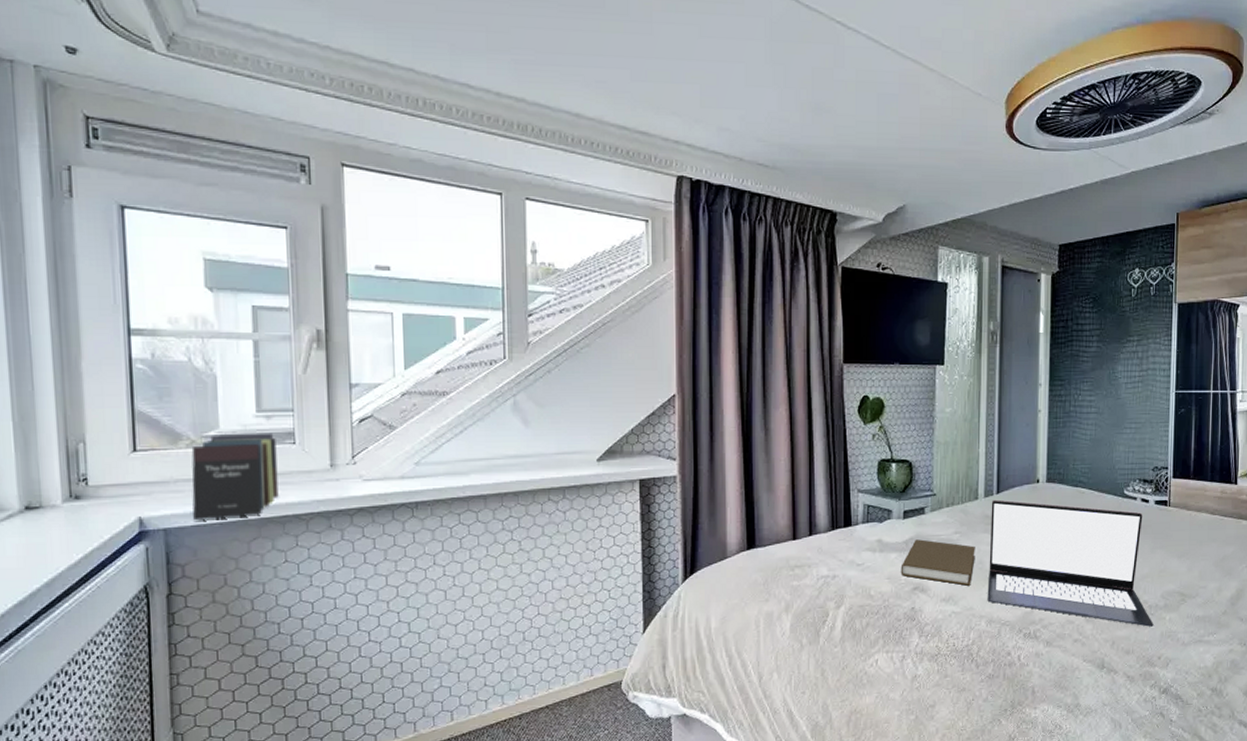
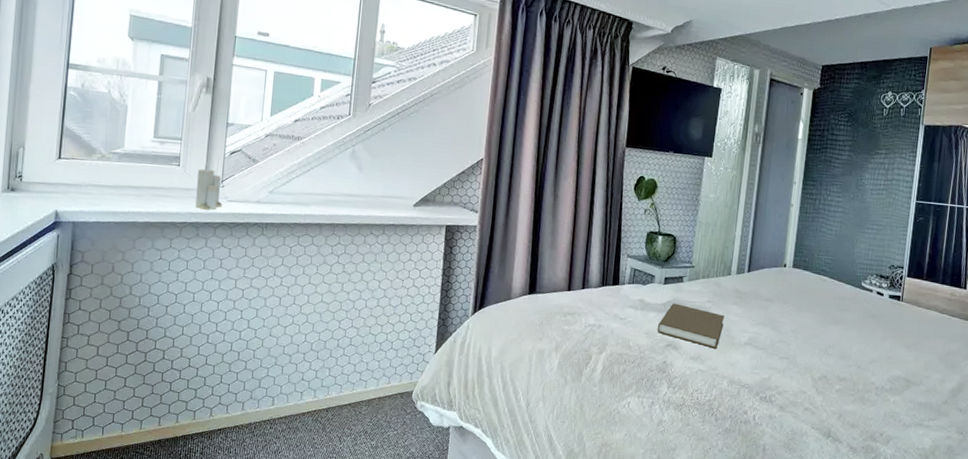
books: present [191,432,279,521] -> none [96,152,166,219]
candle: none [319,439,358,494] -> present [195,165,223,210]
laptop: present [987,499,1154,627] -> none [730,277,879,406]

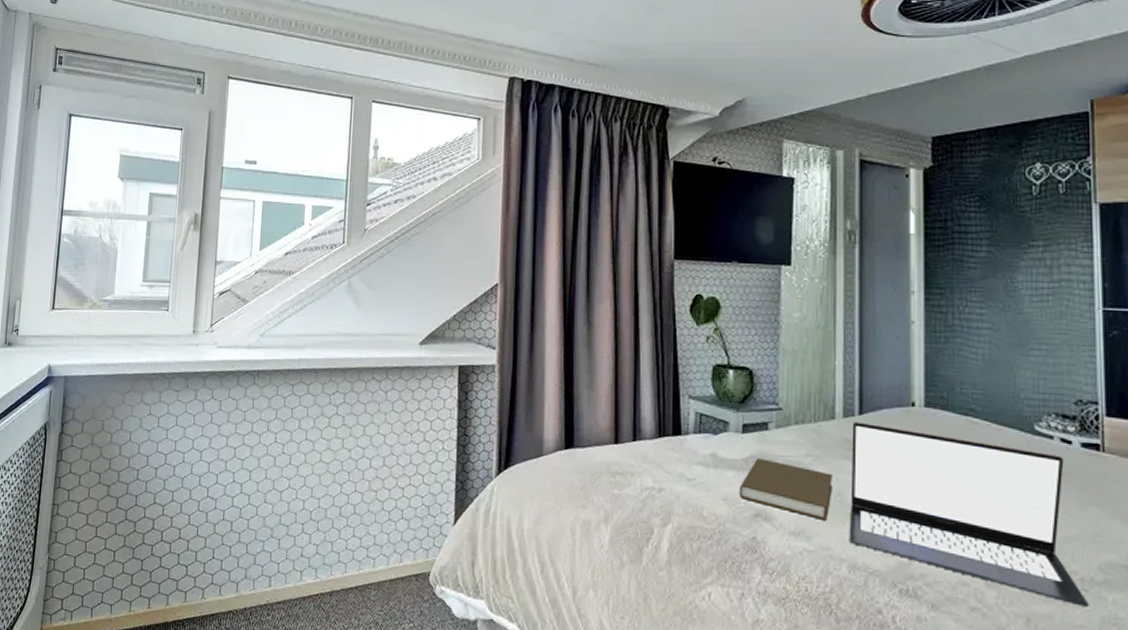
candle: present [195,165,223,210] -> none [184,308,212,358]
laptop: none [730,277,879,406] -> present [849,421,1089,607]

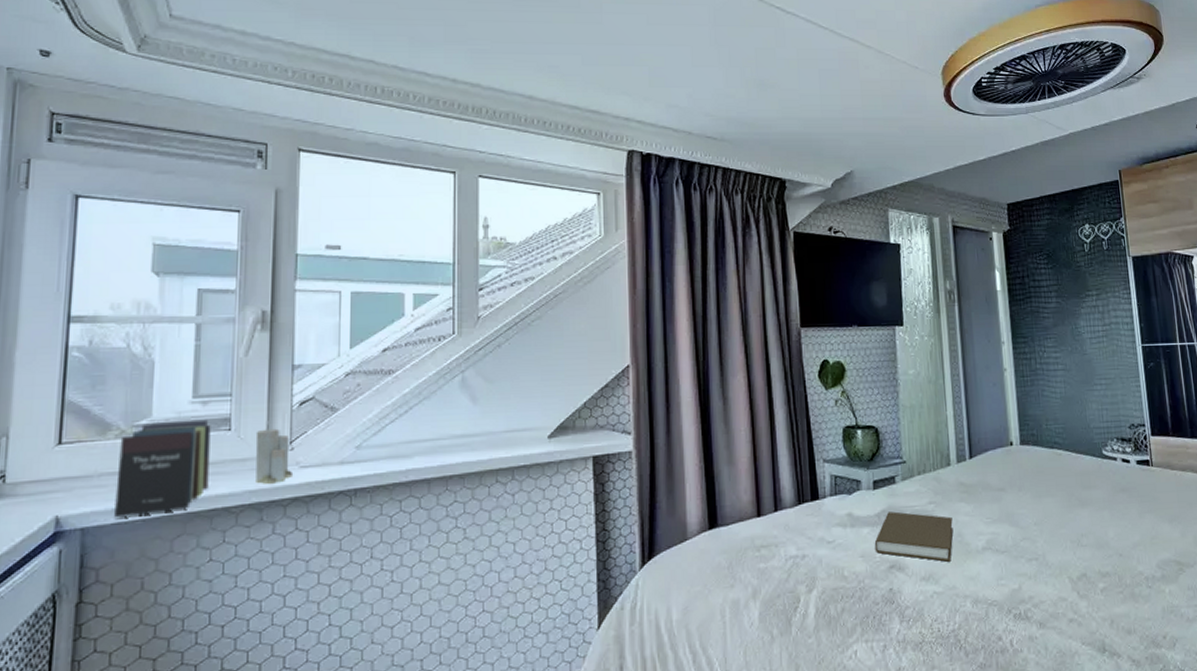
books: none [86,299,154,372] -> present [114,419,211,518]
candle: none [184,308,212,358] -> present [255,424,294,484]
laptop: present [849,421,1089,607] -> none [964,465,1153,602]

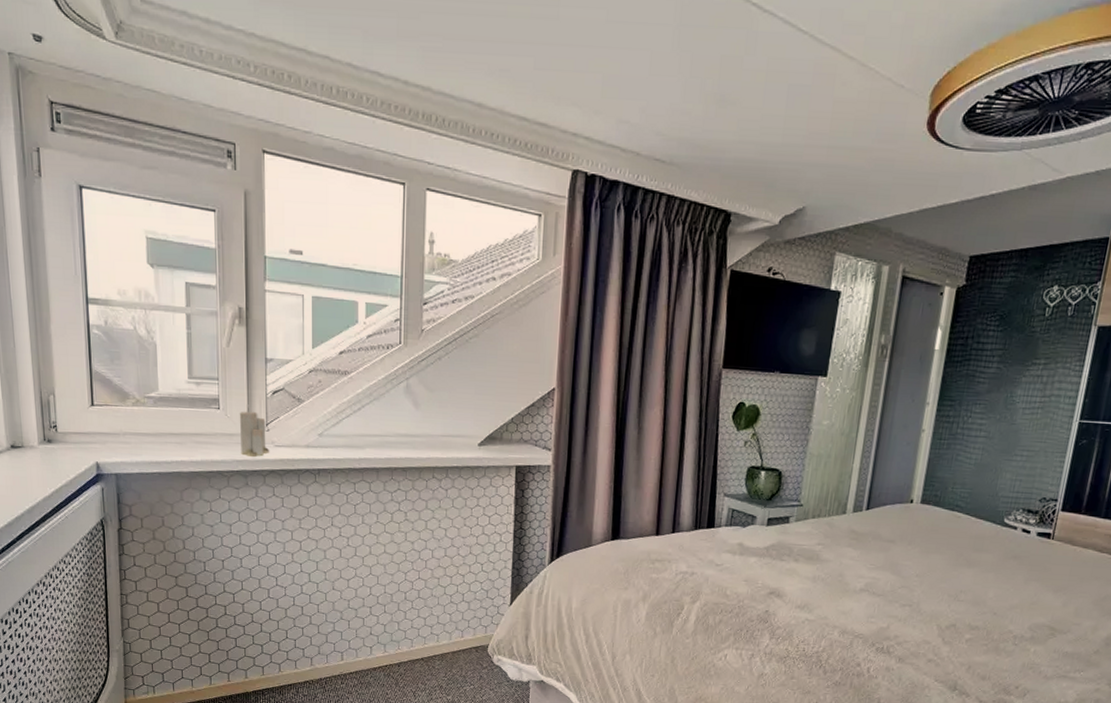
books: present [114,419,211,518] -> none [136,396,206,469]
book: present [874,511,954,562] -> none [758,547,837,596]

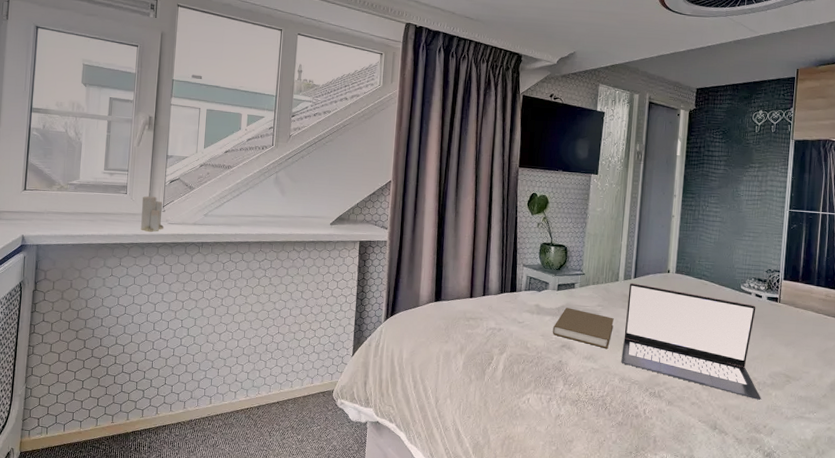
book: none [758,547,837,596] -> present [552,308,614,349]
laptop: none [843,515,1022,657] -> present [621,283,761,400]

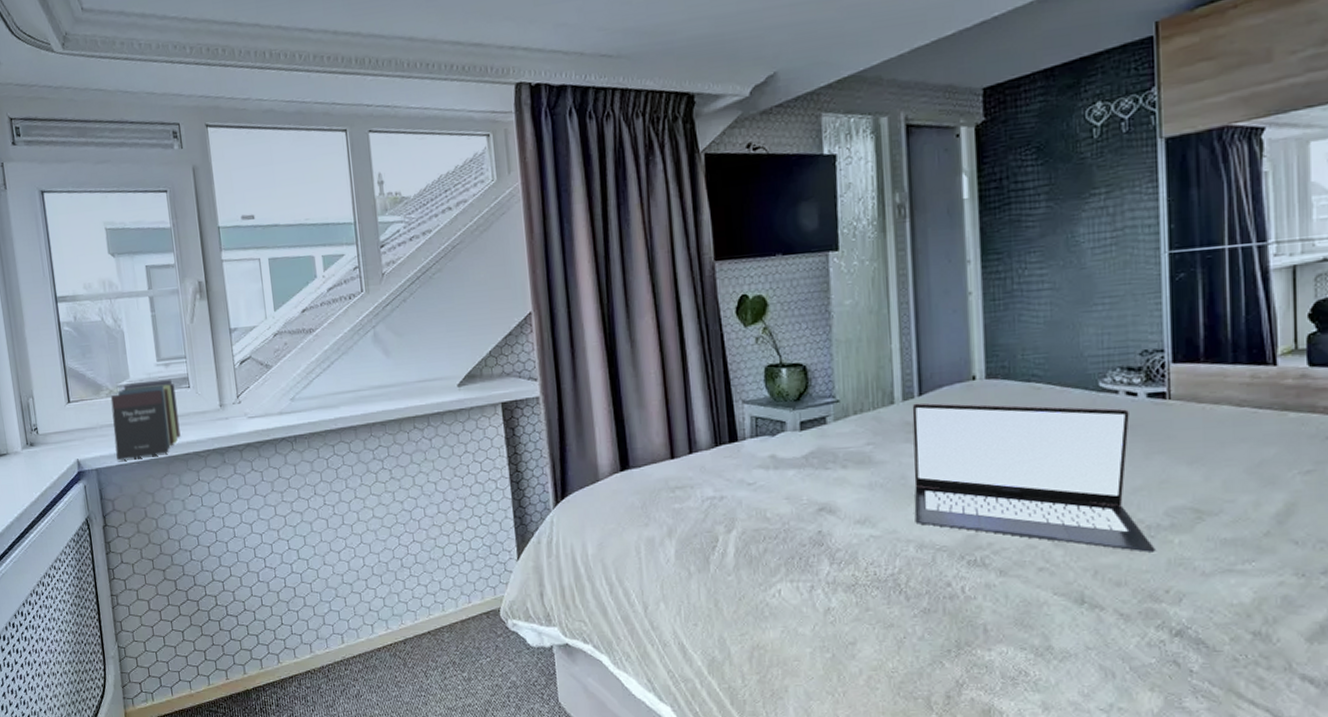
books: none [56,183,115,241] -> present [110,379,181,461]
candle: present [141,193,164,232] -> none [209,381,244,432]
book: present [552,308,614,349] -> none [801,453,896,505]

